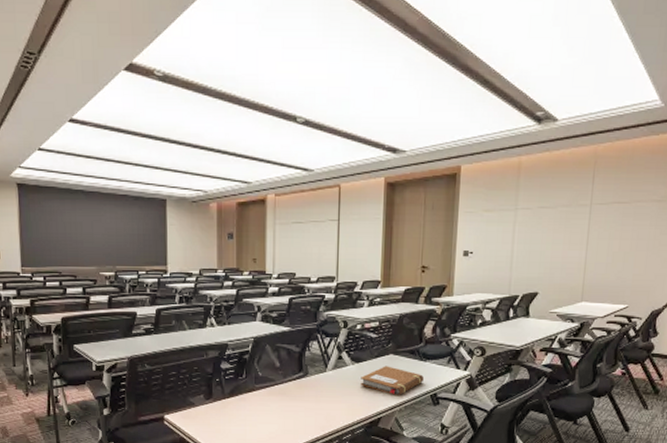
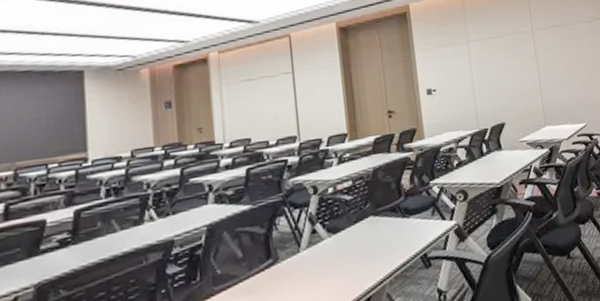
notebook: present [360,366,423,395] -> none [341,231,410,266]

